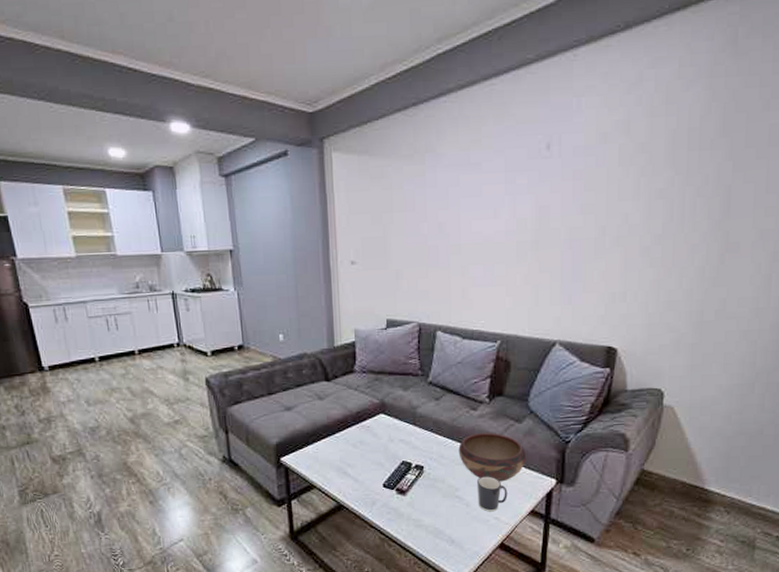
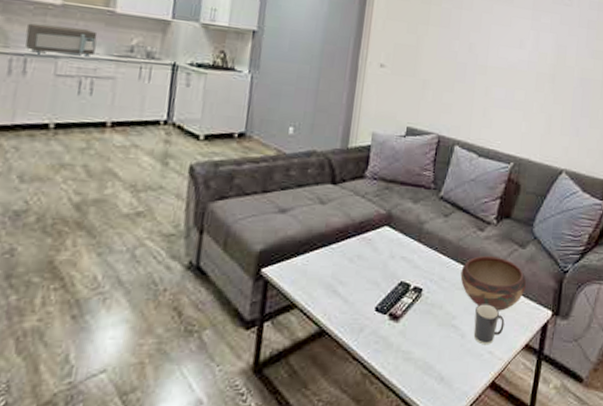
microwave: none [58,275,111,301] -> present [25,23,98,57]

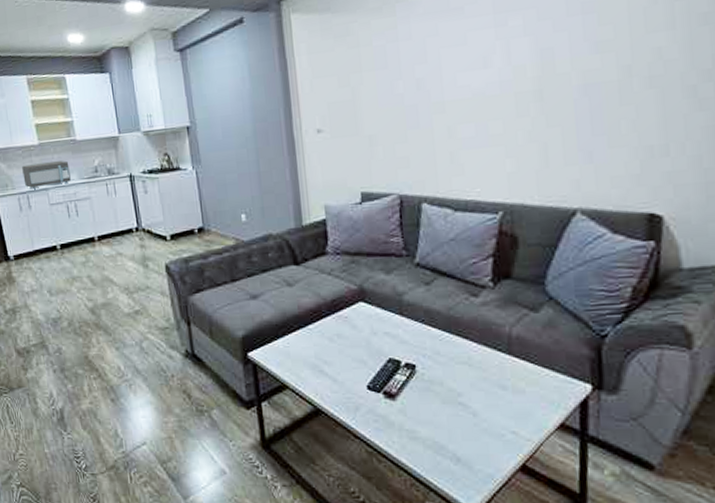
decorative bowl: present [460,255,526,311] -> none [458,323,548,386]
mug: present [473,304,505,345] -> none [485,378,527,424]

